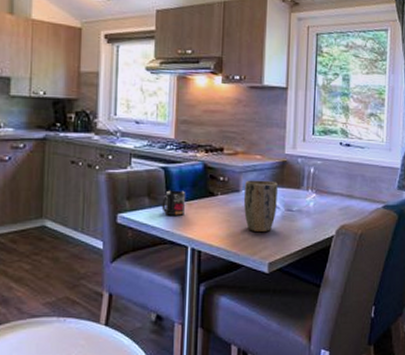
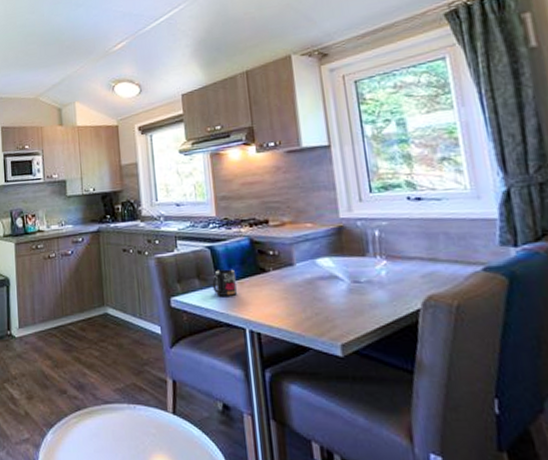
plant pot: present [243,180,278,232] -> none [298,249,341,309]

